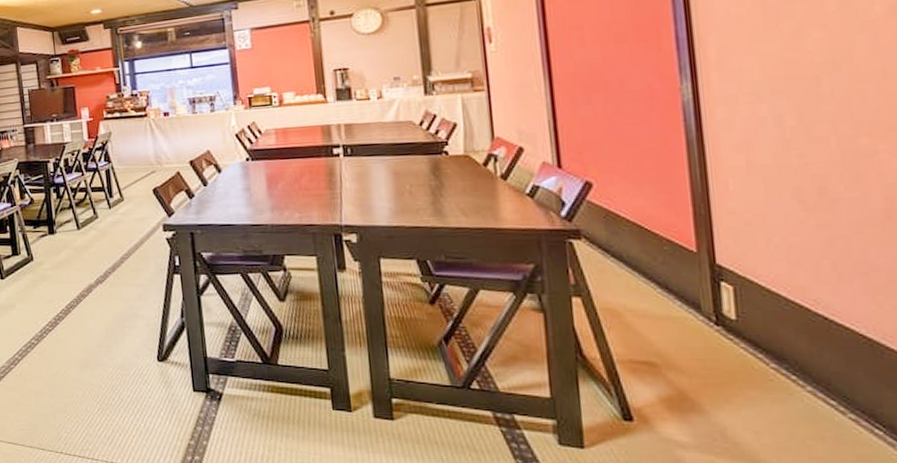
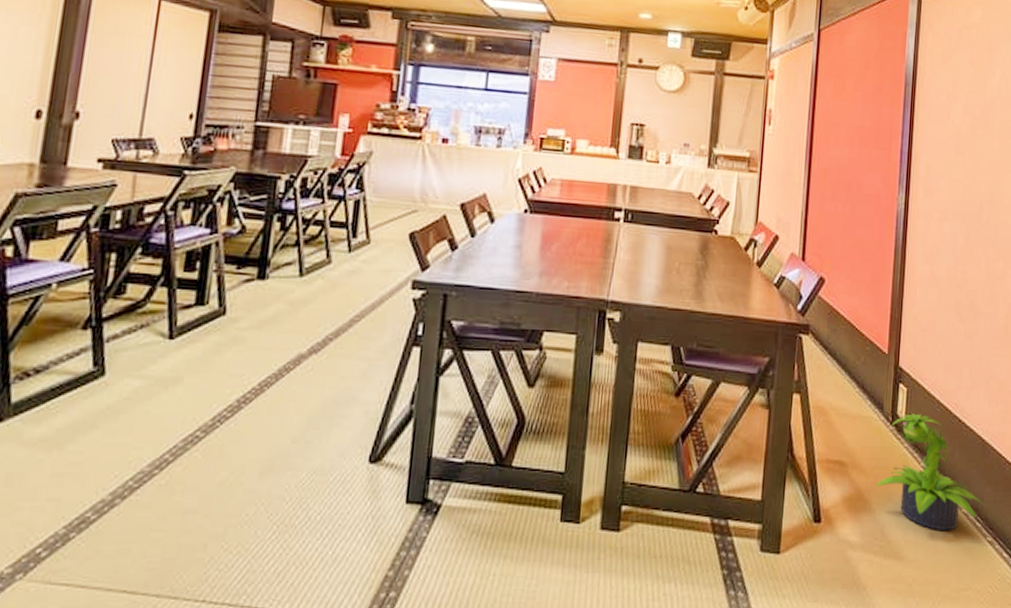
potted plant: none [704,312,886,437] -> present [875,413,985,531]

